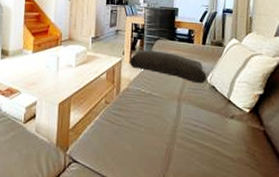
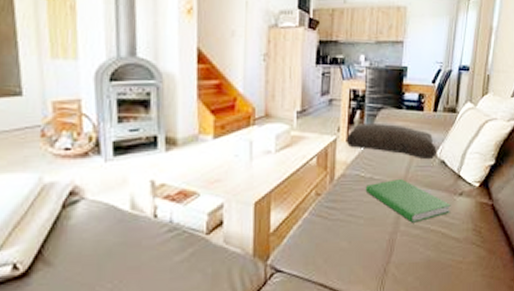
hardcover book: none [145,97,223,138] -> present [365,178,451,223]

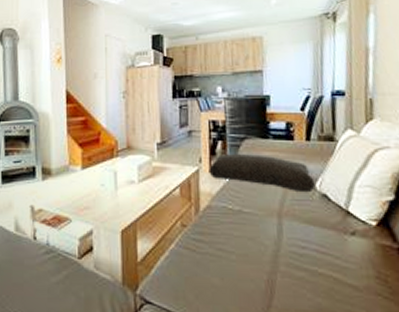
hardcover book: present [365,178,451,223] -> none [234,212,342,263]

